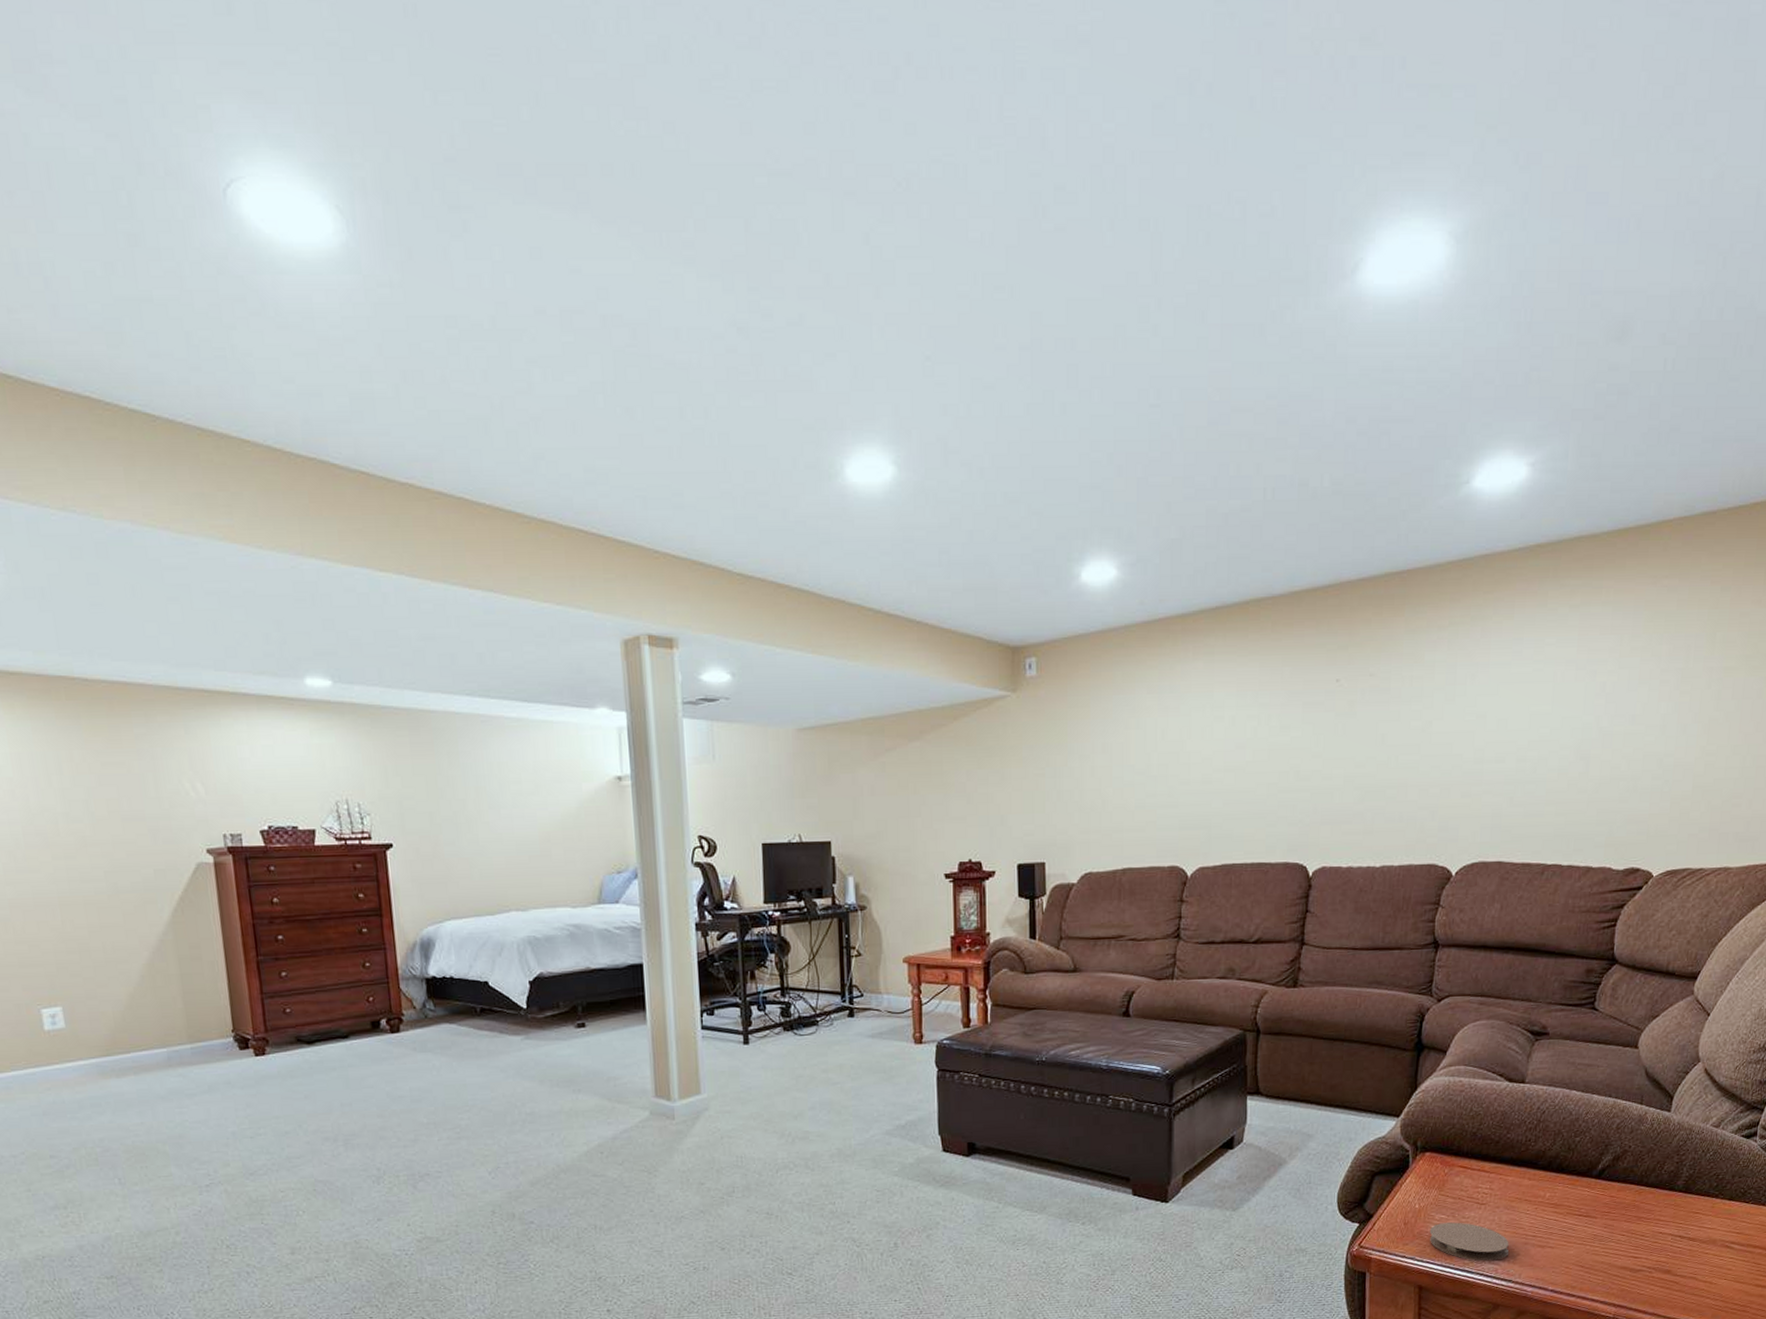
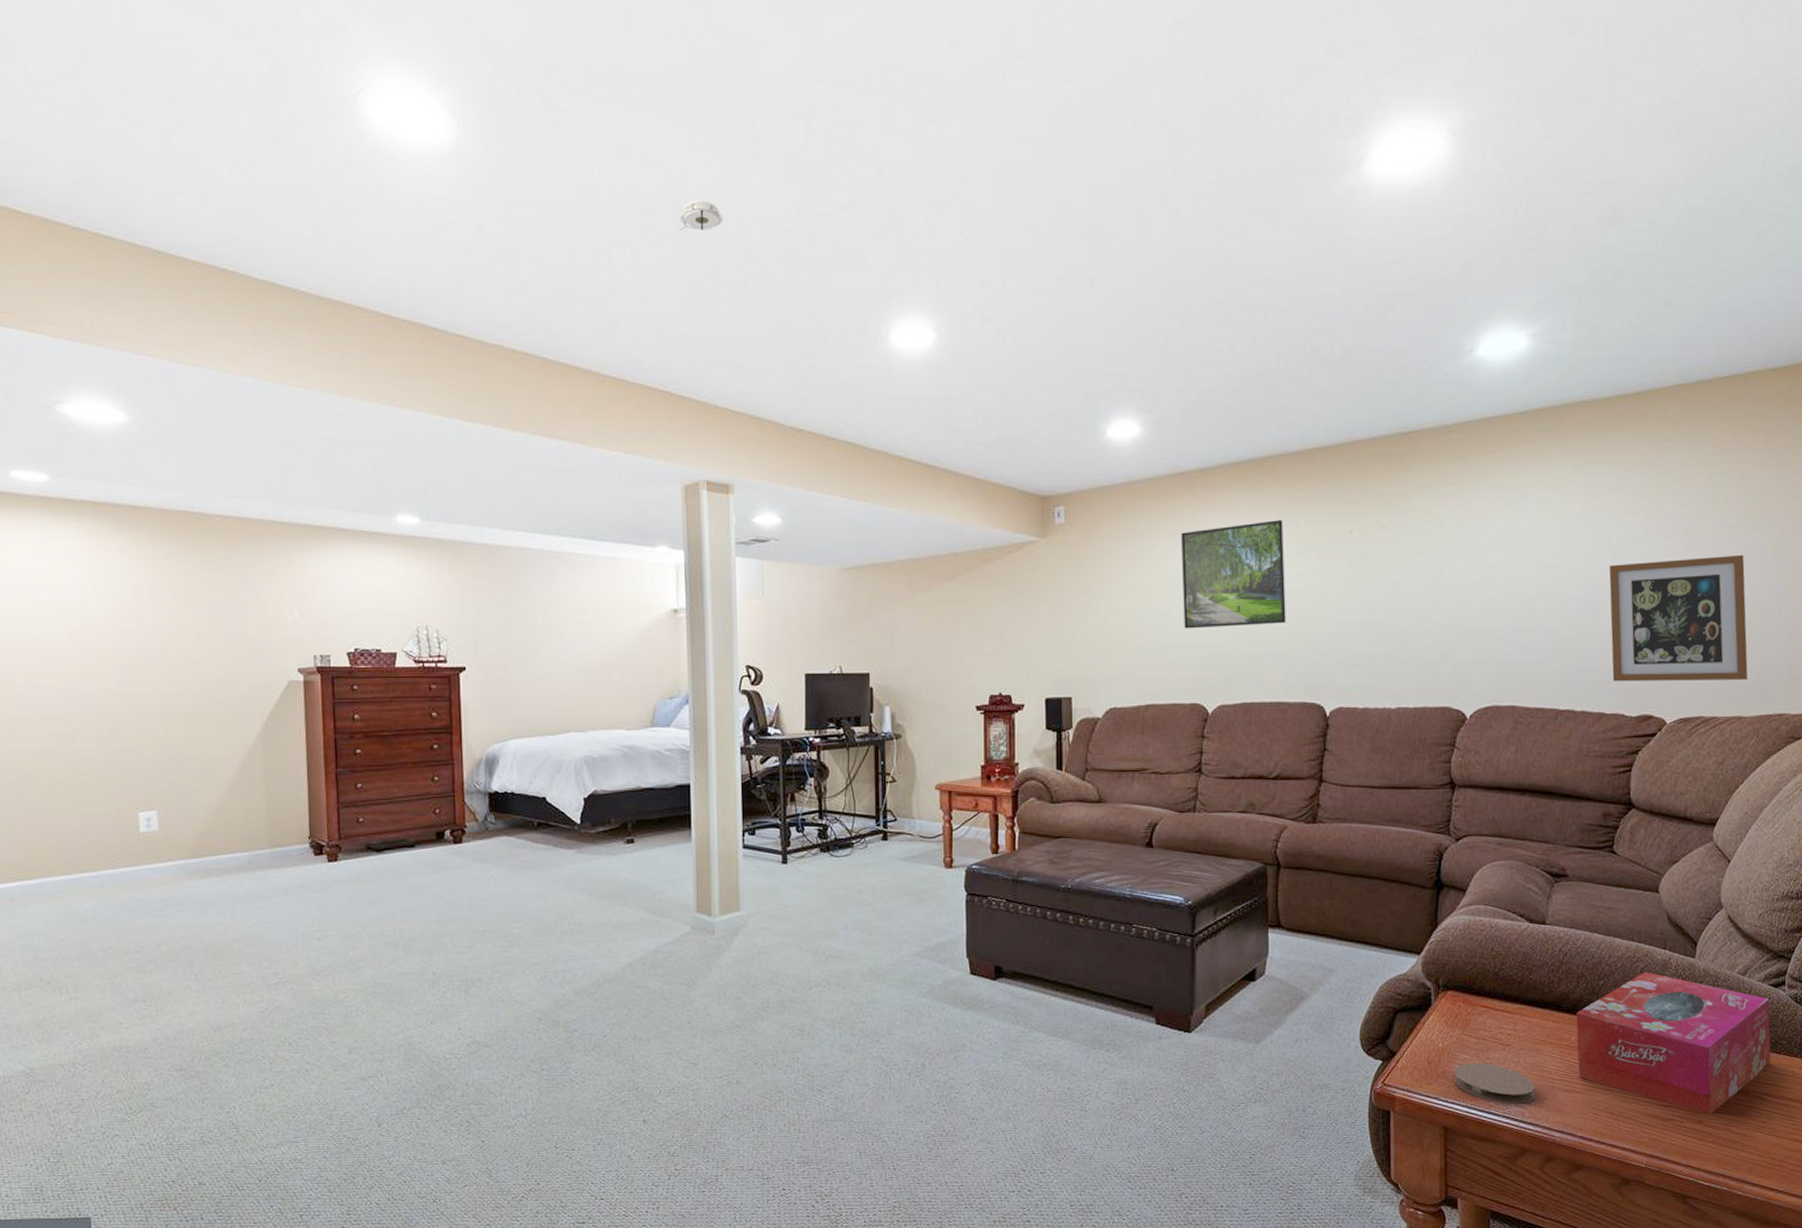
smoke detector: none [606,314,656,350] -> present [679,200,724,230]
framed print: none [1159,669,1269,788] -> present [1181,520,1286,629]
tissue box: none [1551,1127,1741,1263] -> present [1576,971,1772,1114]
wall art: none [1600,698,1739,834] -> present [1609,554,1748,682]

